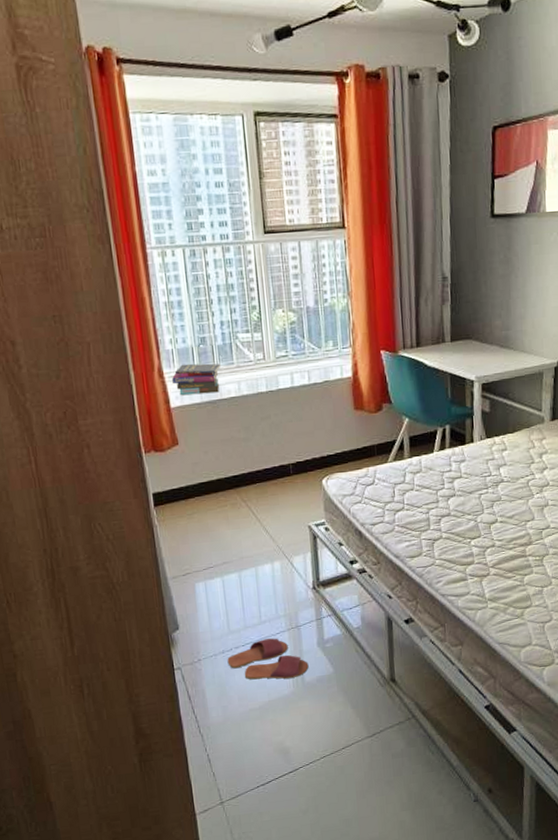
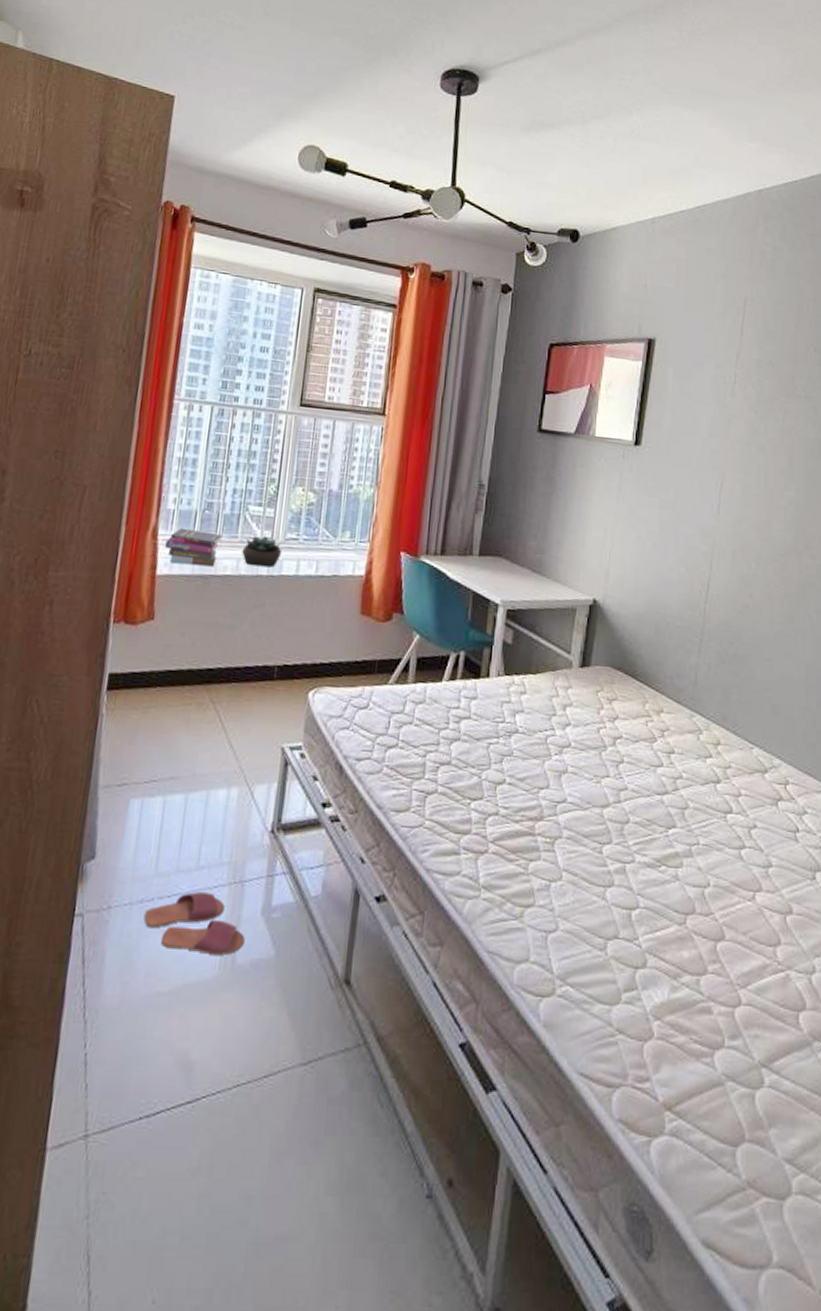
succulent plant: none [240,357,276,385] -> present [242,535,282,568]

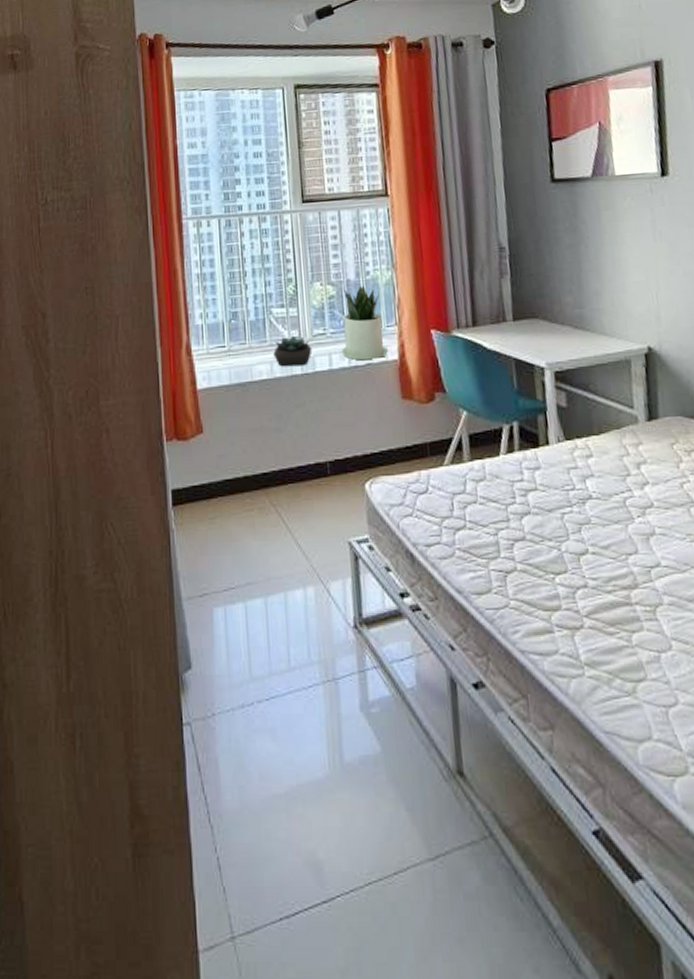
slippers: present [143,892,245,955] -> none [247,693,349,754]
books: present [165,528,223,567] -> none [200,340,253,375]
planter: none [311,497,358,573] -> present [342,284,388,361]

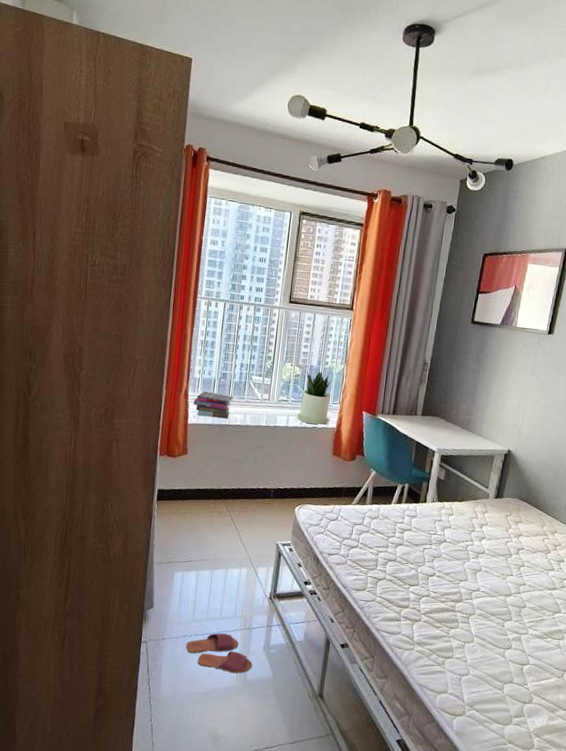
books: none [200,340,253,375] -> present [194,391,234,419]
slippers: none [247,693,349,754] -> present [186,633,253,673]
succulent plant: present [273,335,312,367] -> none [247,398,276,421]

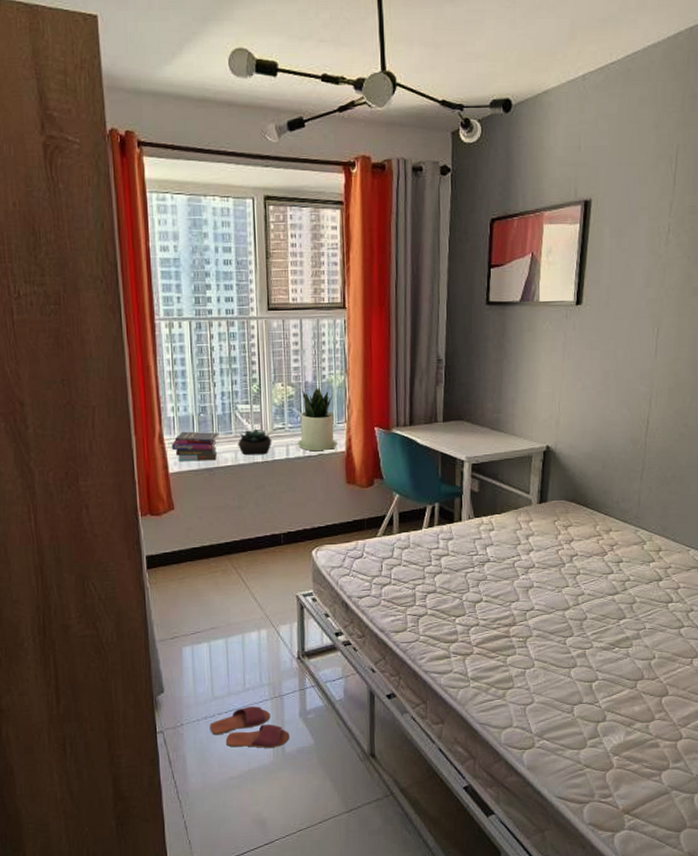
succulent plant: none [247,398,276,421] -> present [238,428,272,455]

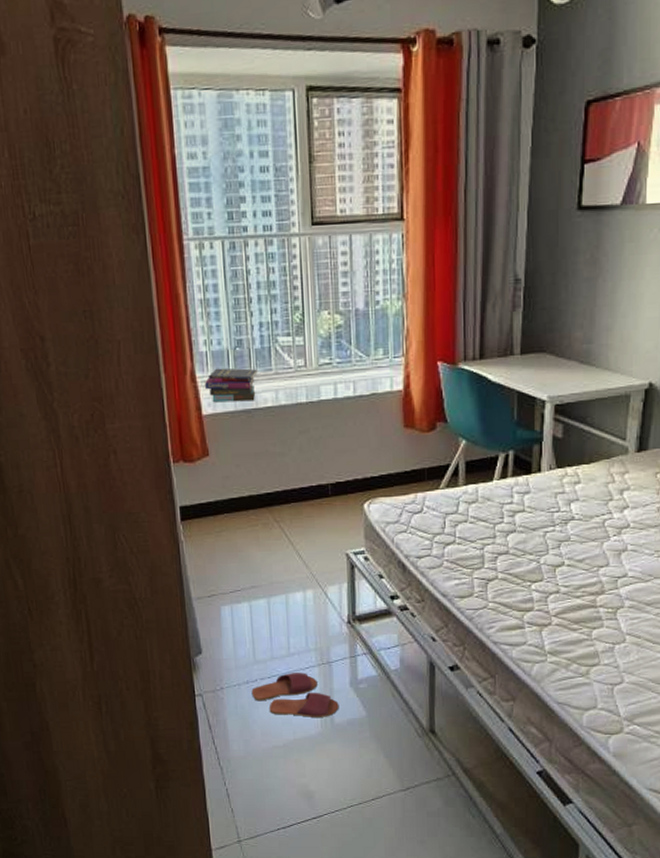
succulent plant: present [238,428,272,455] -> none [278,364,318,395]
planter: present [298,387,337,452] -> none [347,314,393,390]

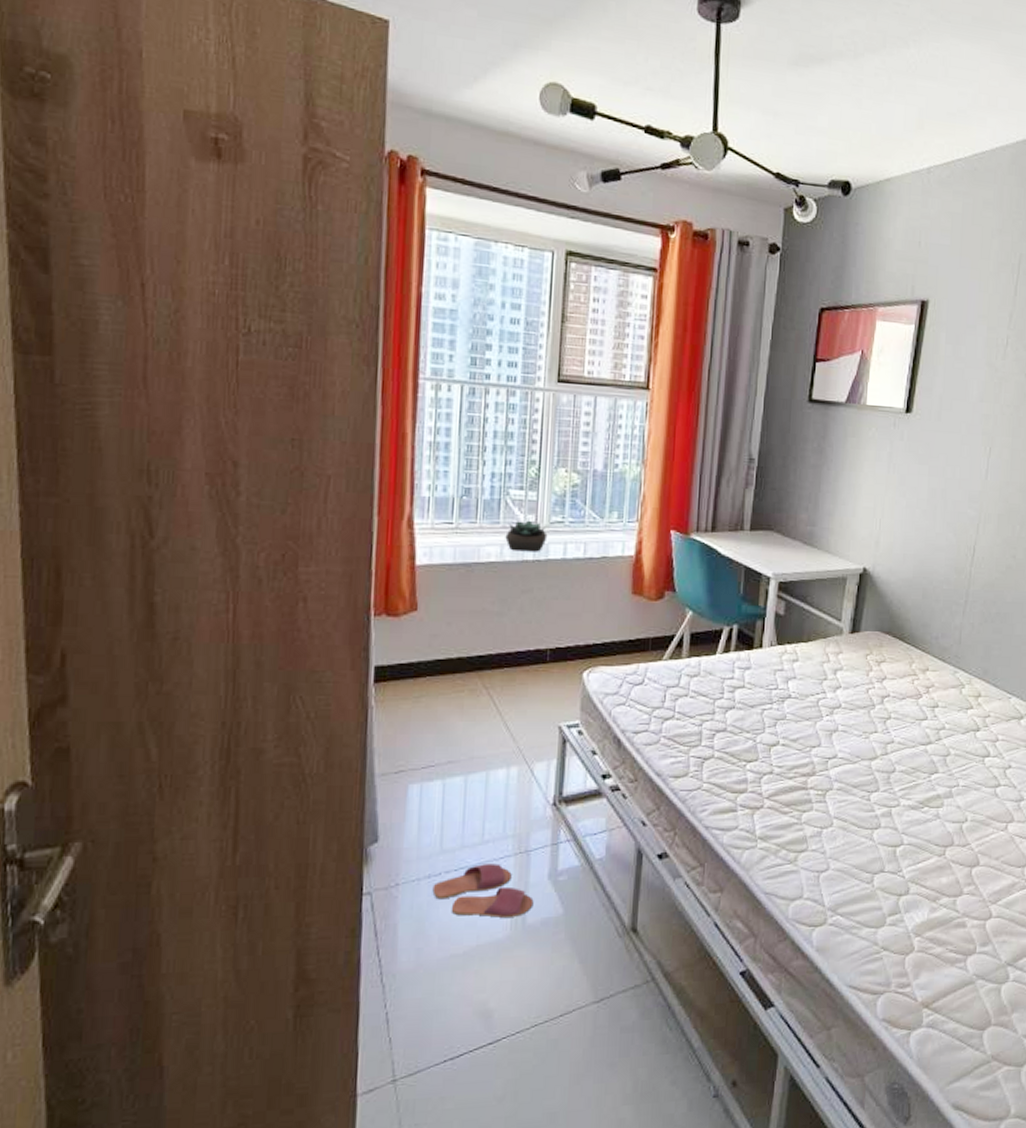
books: present [205,368,258,402] -> none [423,516,484,554]
succulent plant: none [278,364,318,395] -> present [505,520,548,552]

